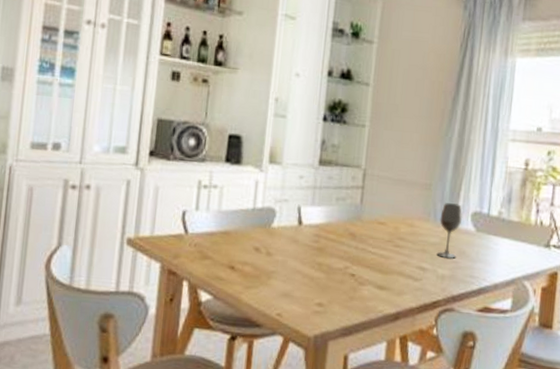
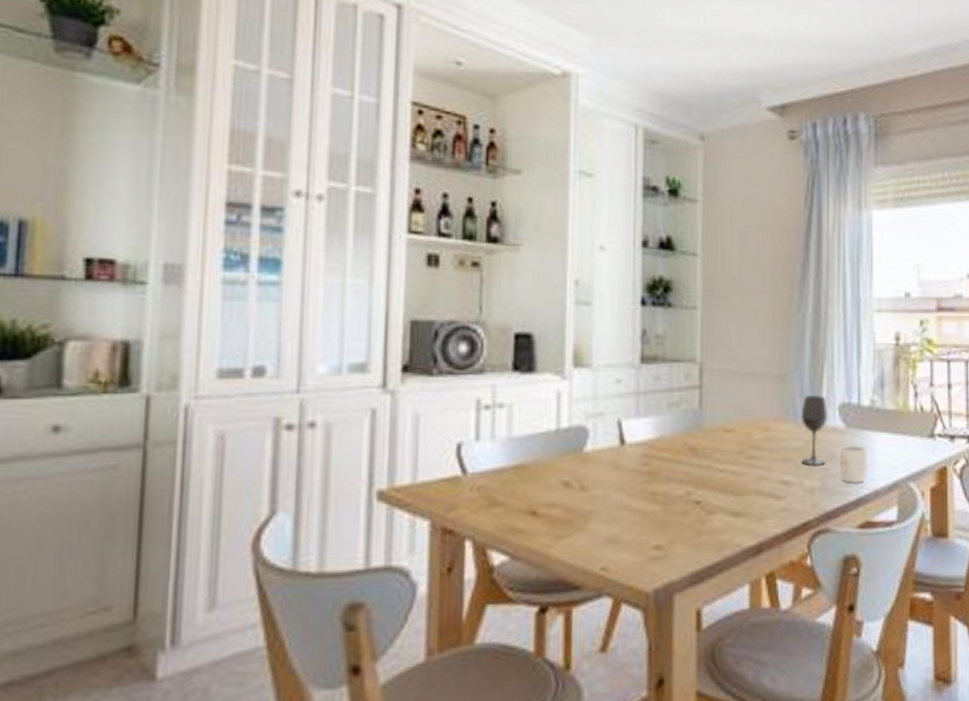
mug: none [467,245,492,277] -> present [840,446,867,485]

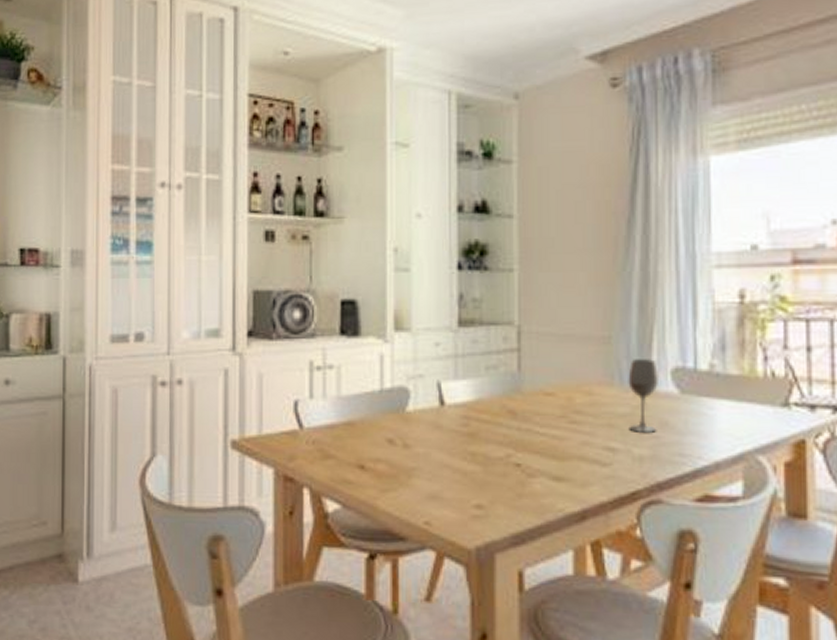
mug: present [840,446,867,485] -> none [673,413,706,455]

